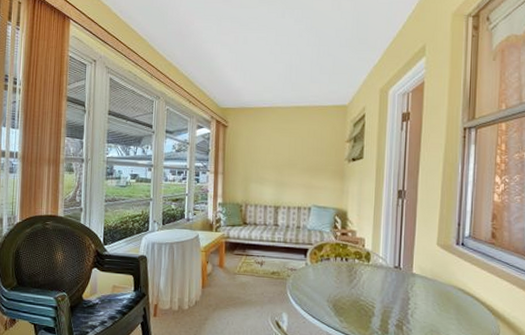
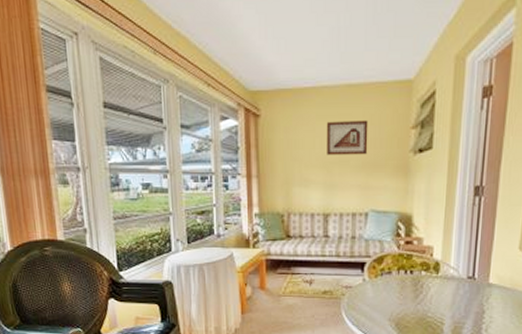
picture frame: none [279,133,312,161] -> present [327,120,368,156]

